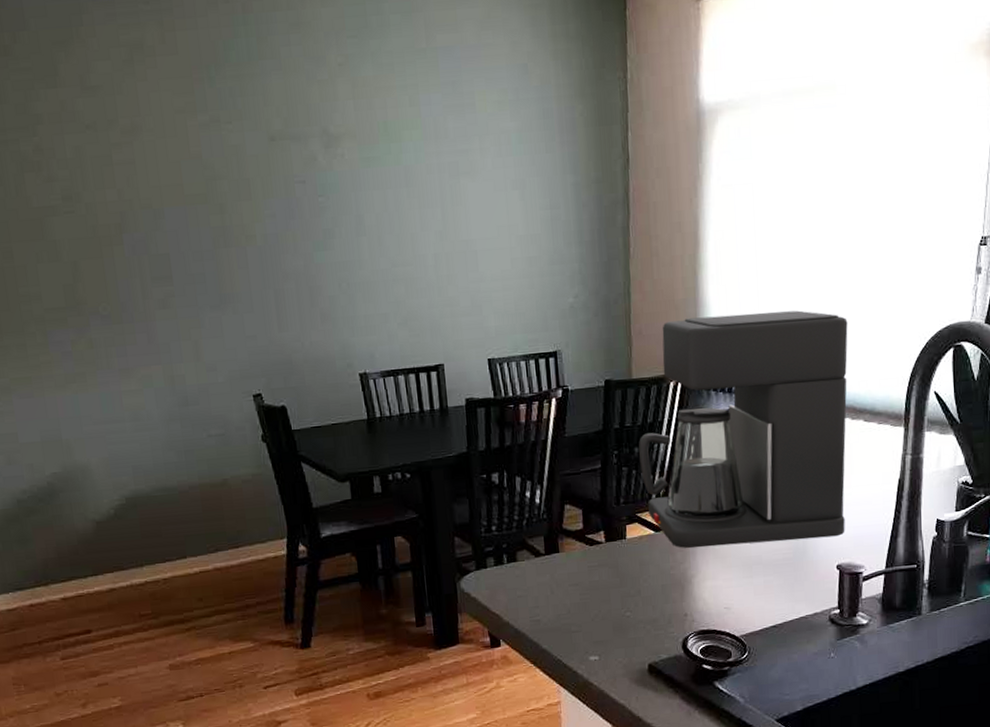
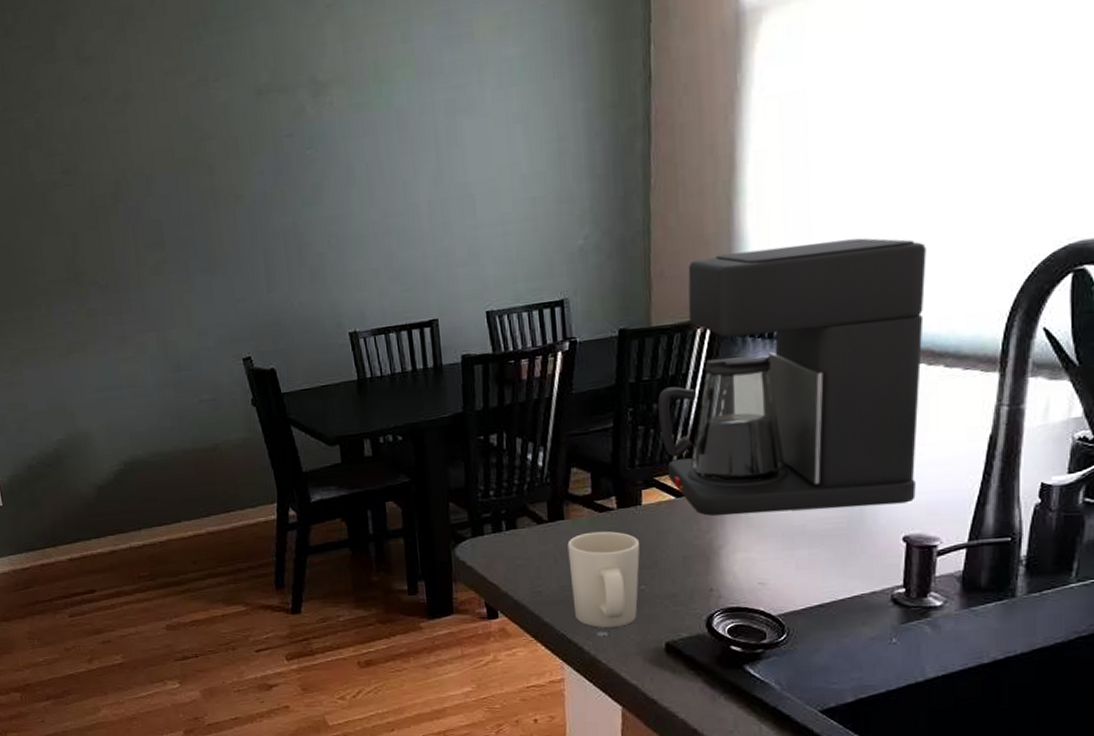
mug: none [562,562,626,653] -> present [567,531,640,628]

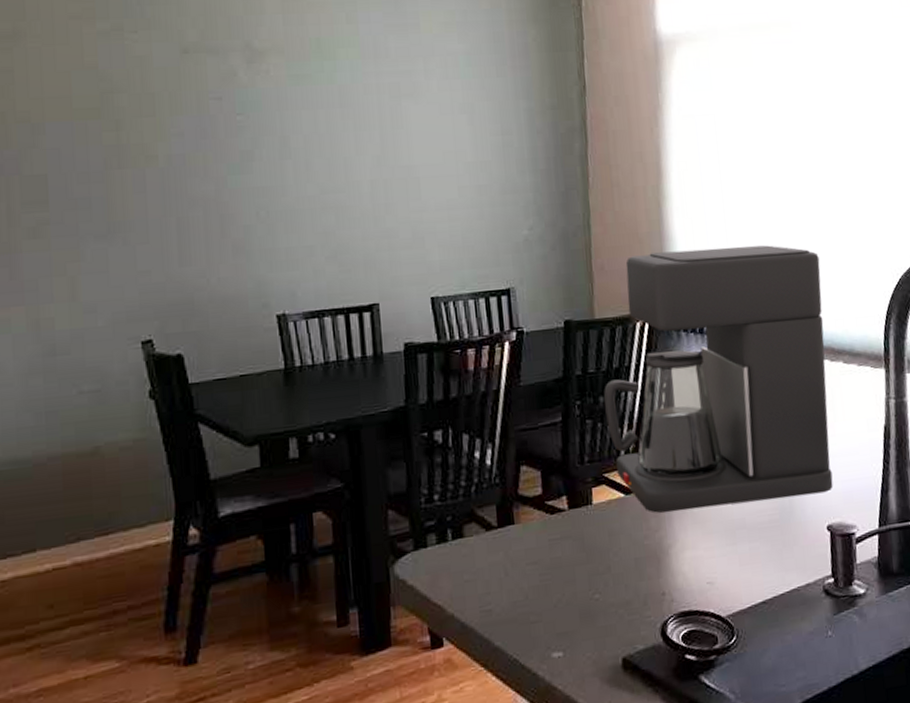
mug: present [567,531,640,628] -> none [518,534,593,648]

